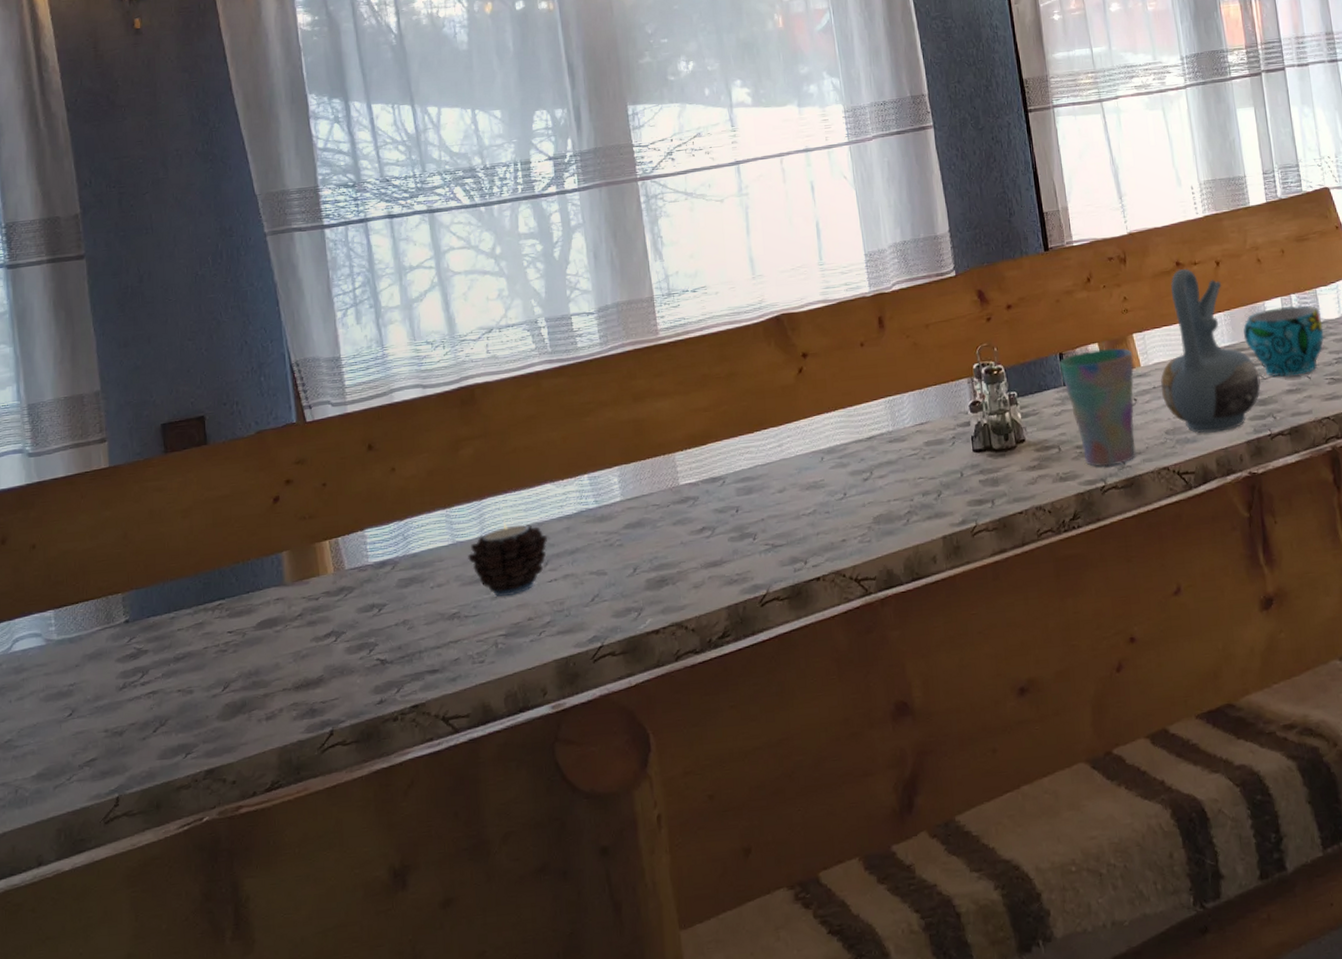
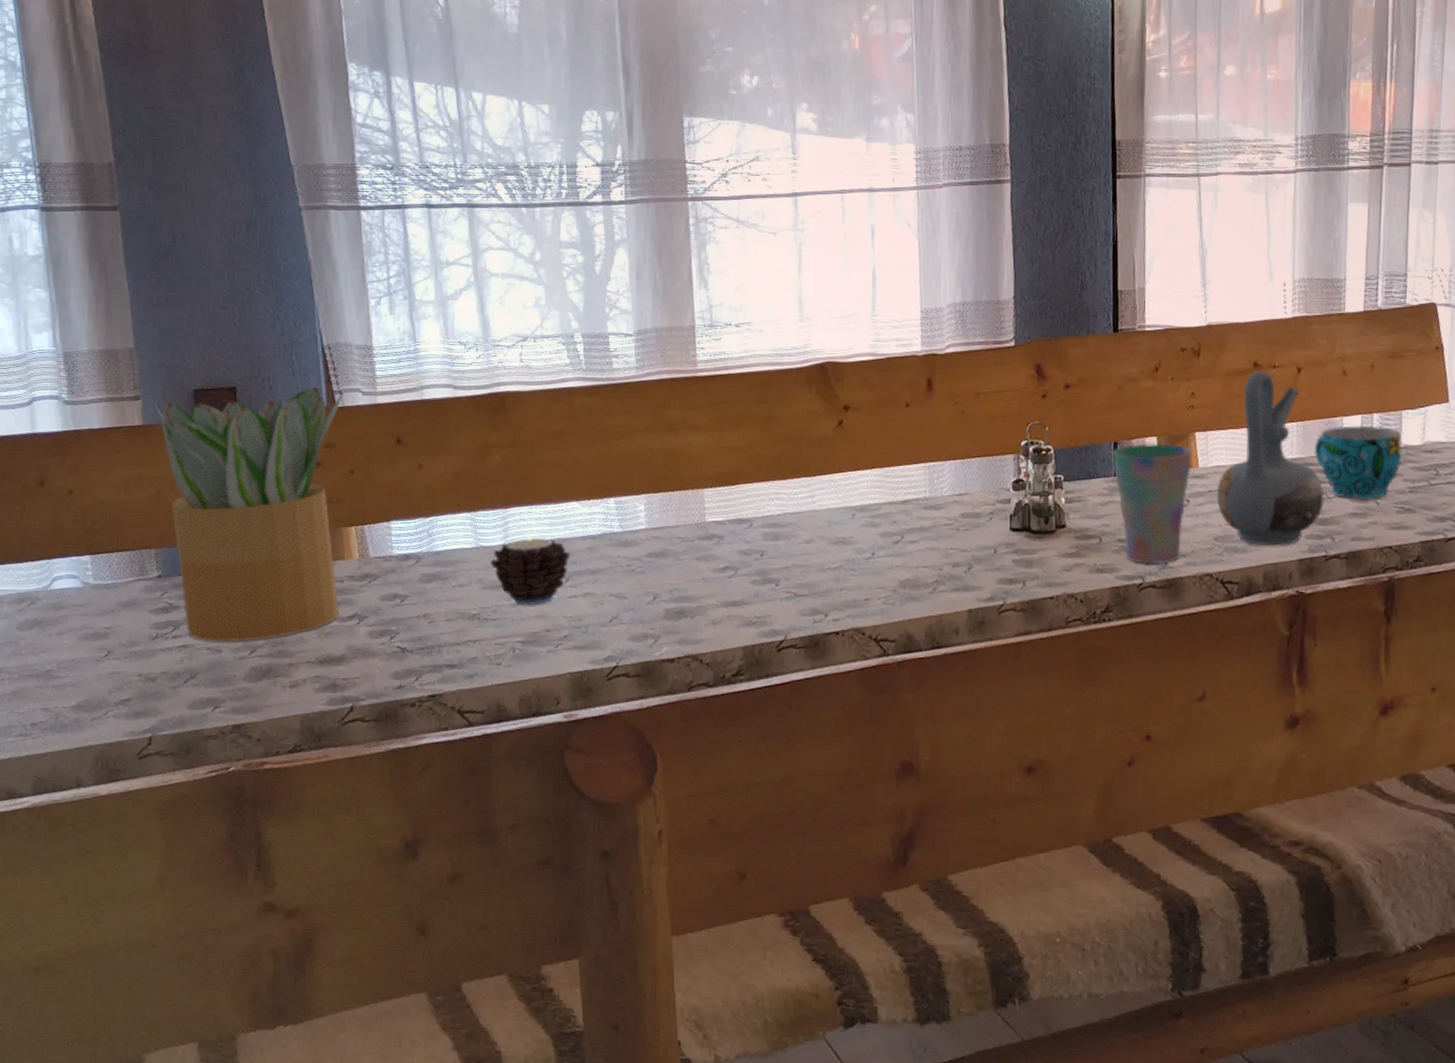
potted plant: none [120,404,315,683] -> present [153,386,343,642]

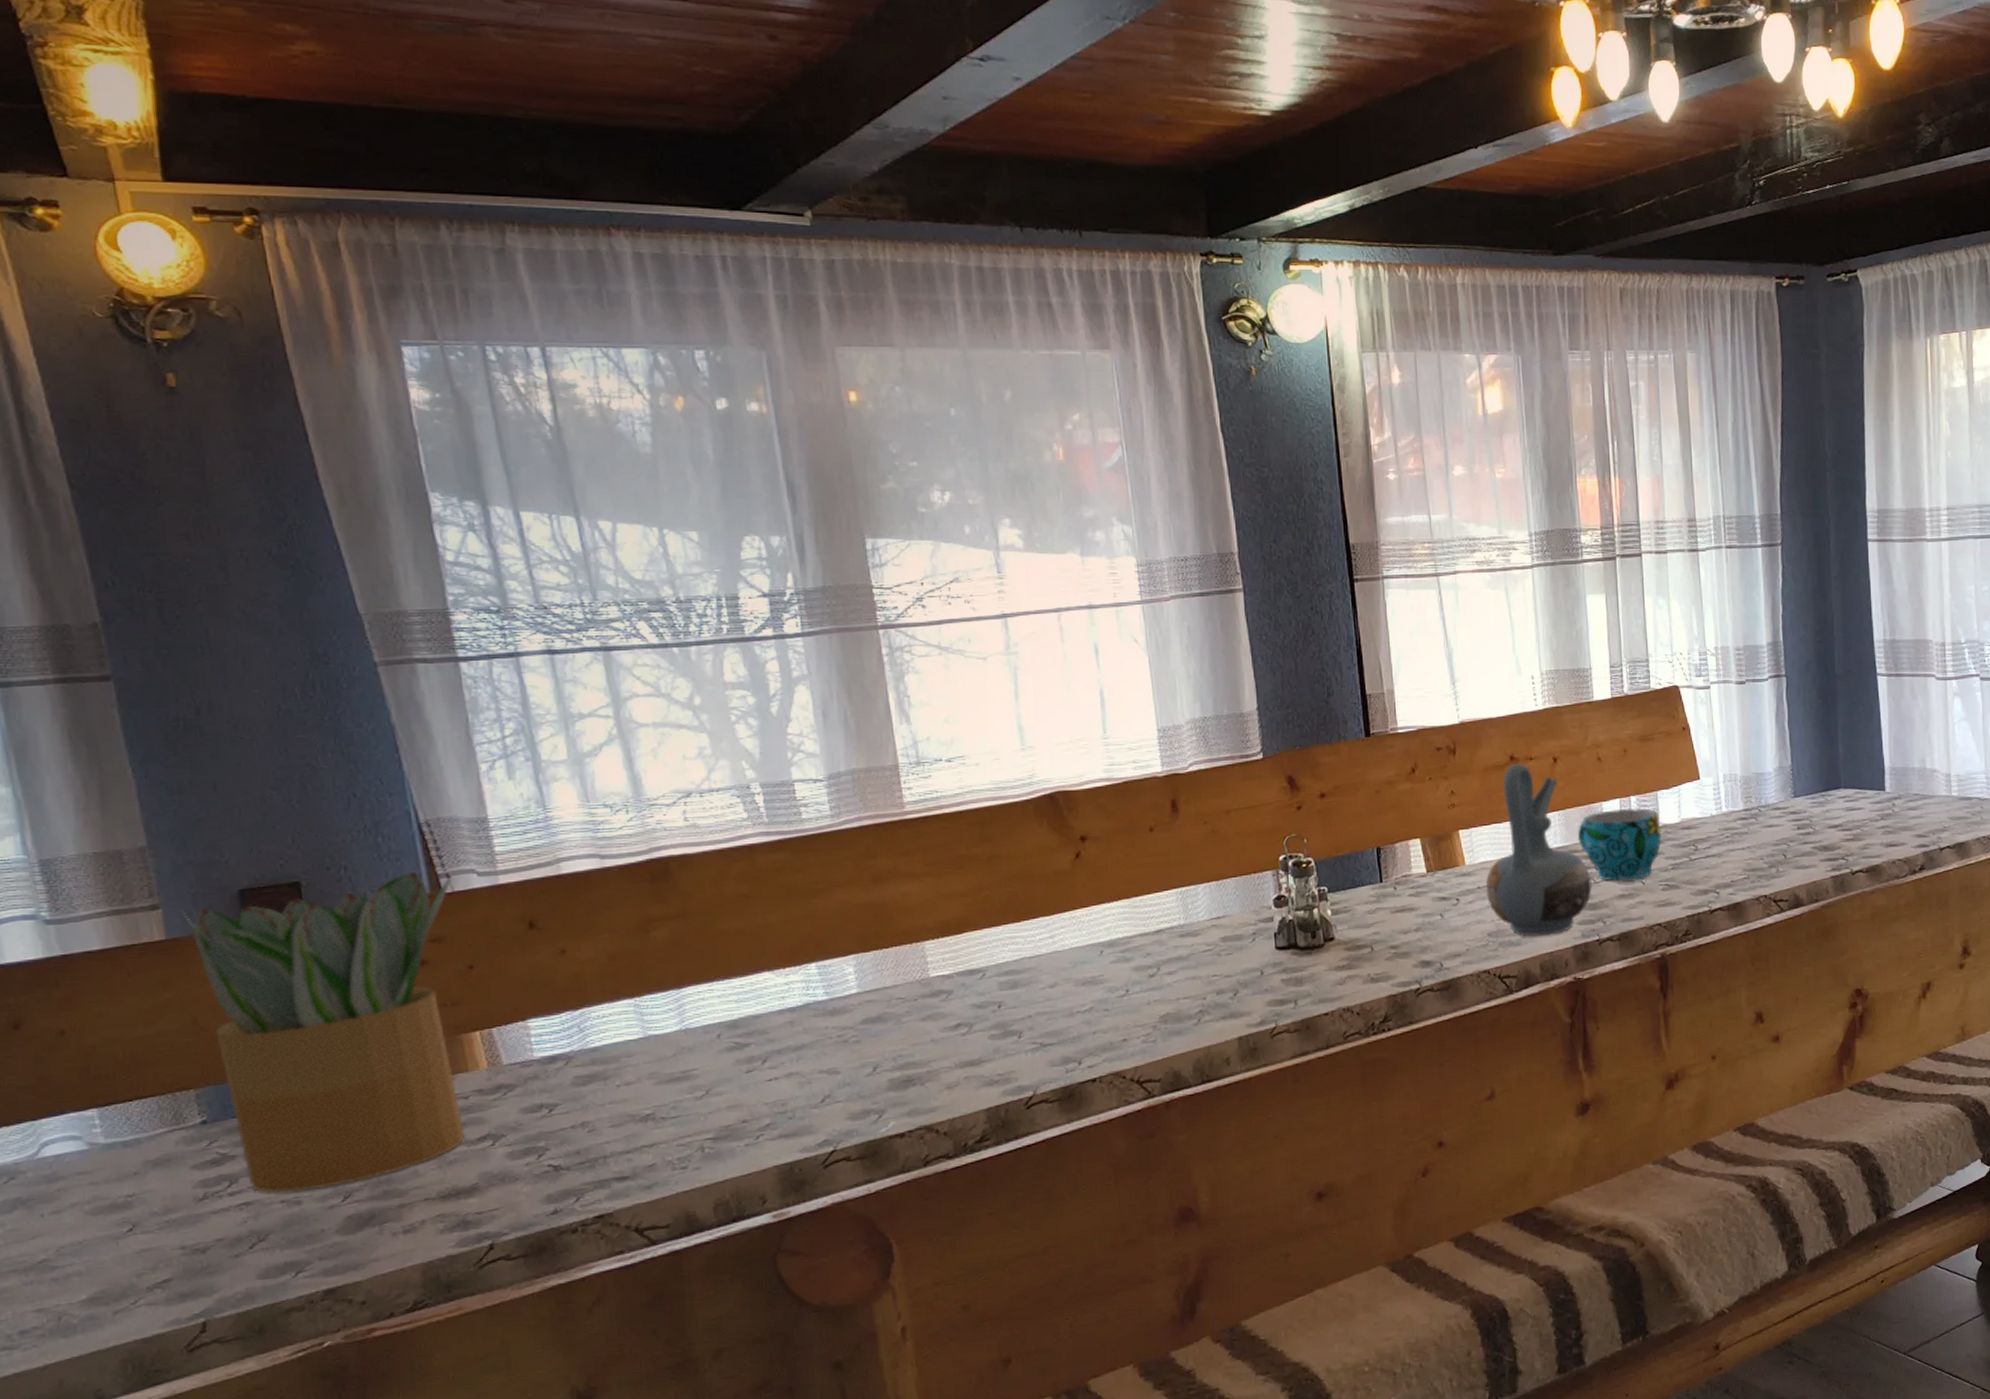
candle: present [490,531,570,605] -> none [664,1011,765,1096]
cup: present [1112,443,1193,564] -> none [1376,844,1458,968]

